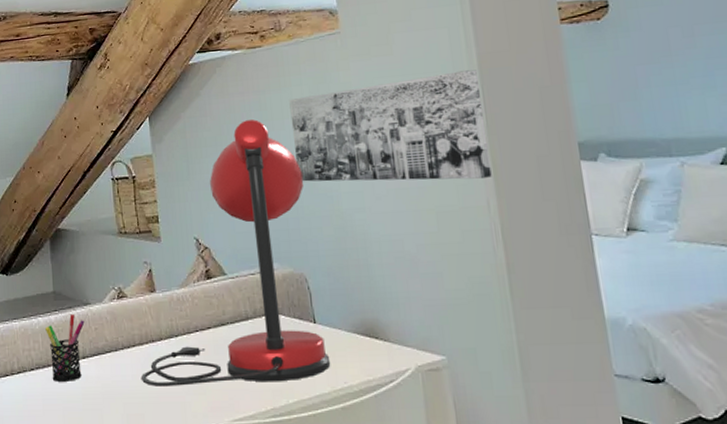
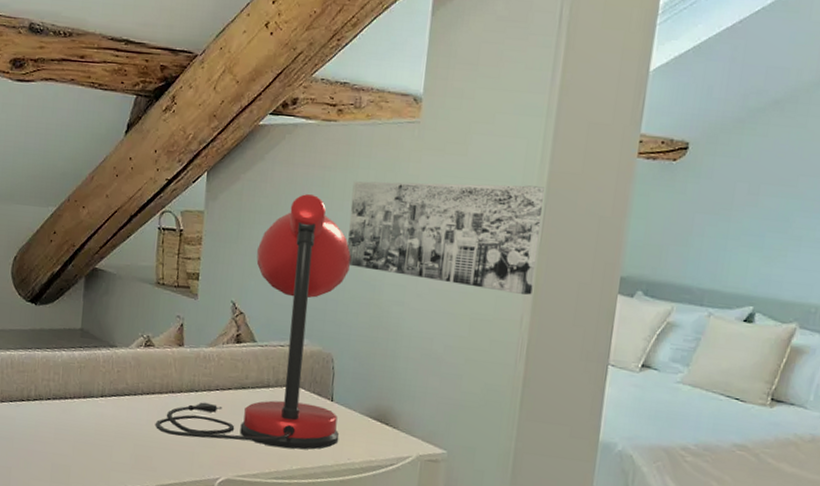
pen holder: present [45,313,85,382] -> none [67,353,108,416]

